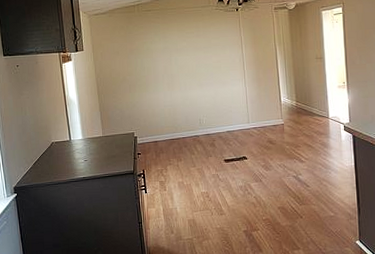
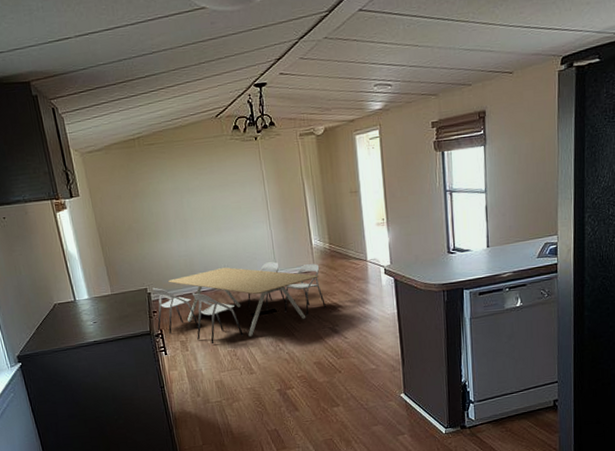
dining set: none [139,115,292,186] -> present [152,262,327,345]

